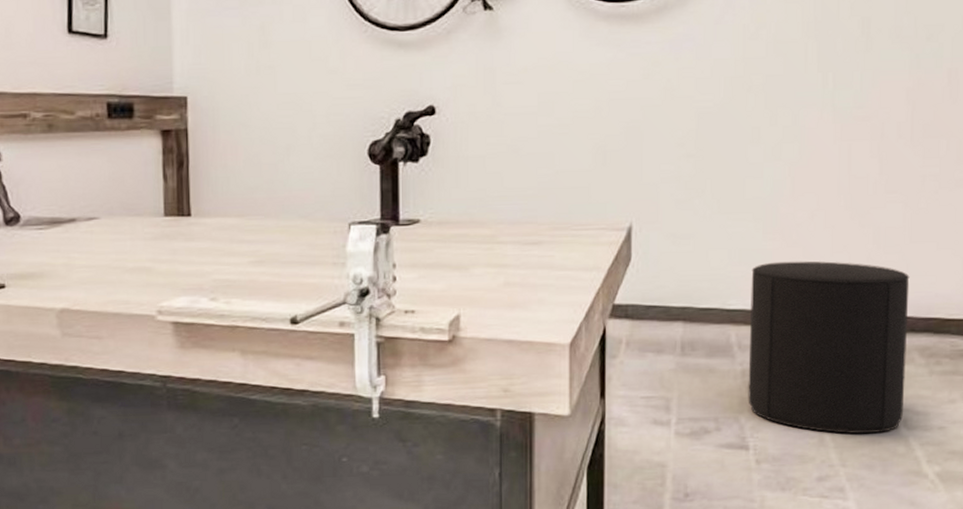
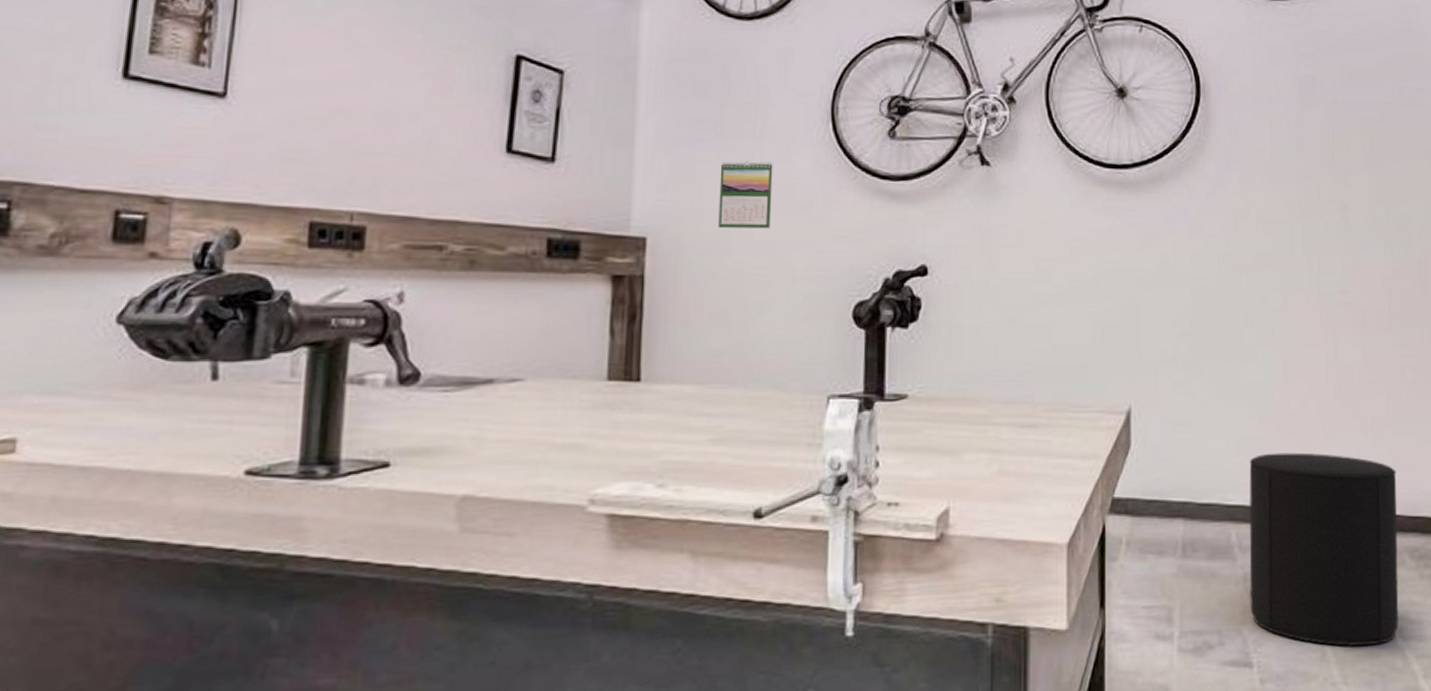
calendar: none [245,23,293,84] -> present [718,161,773,229]

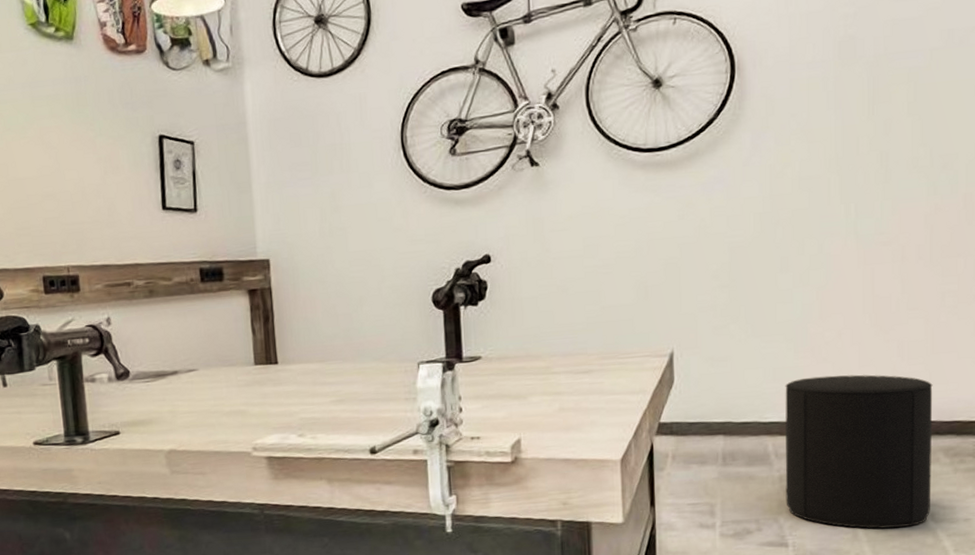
calendar: present [718,161,773,229] -> none [318,189,362,245]

